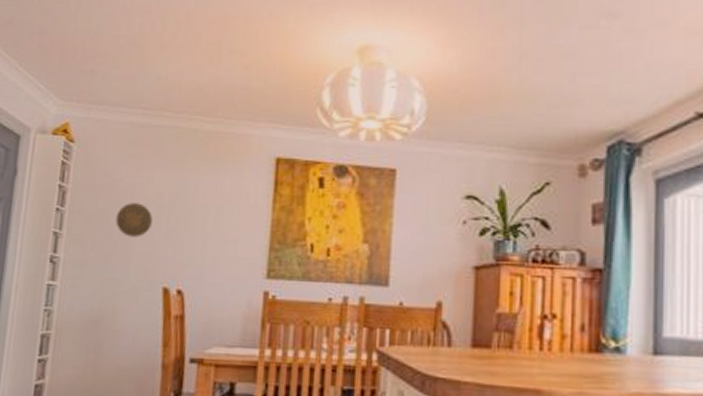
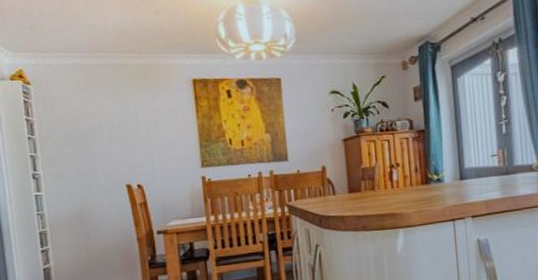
decorative plate: present [115,203,153,238] -> none [78,125,108,152]

